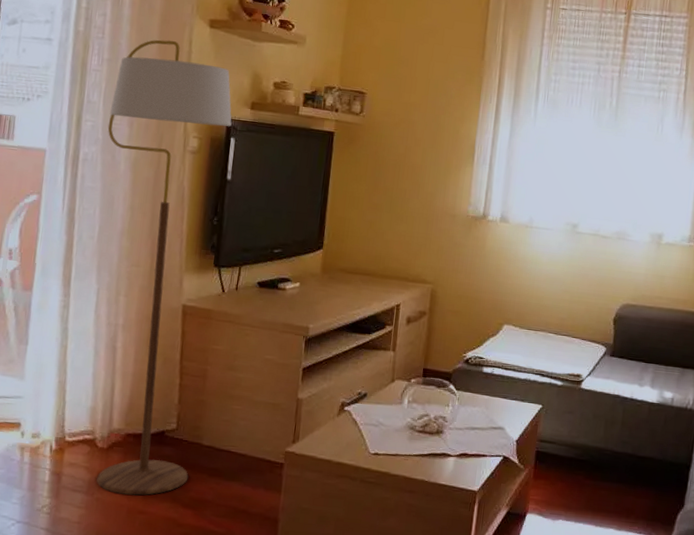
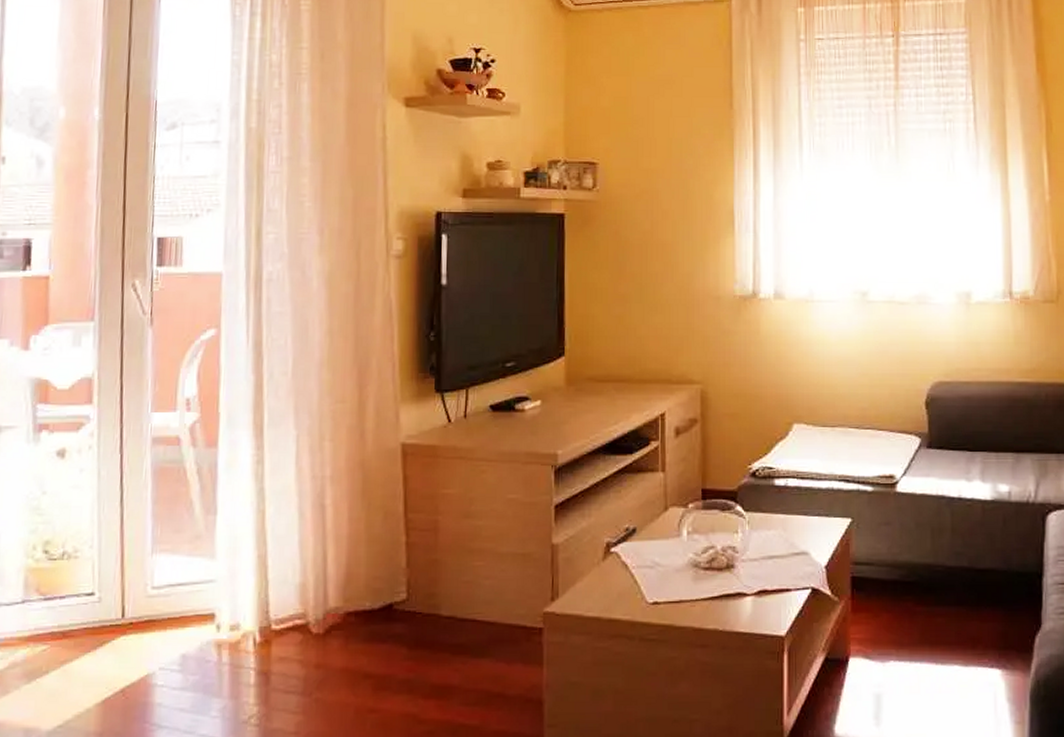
floor lamp: present [96,39,232,496] -> none [294,126,441,691]

